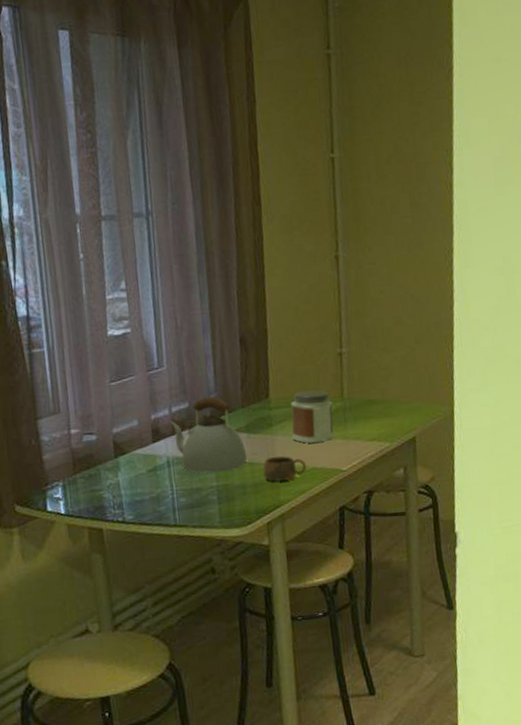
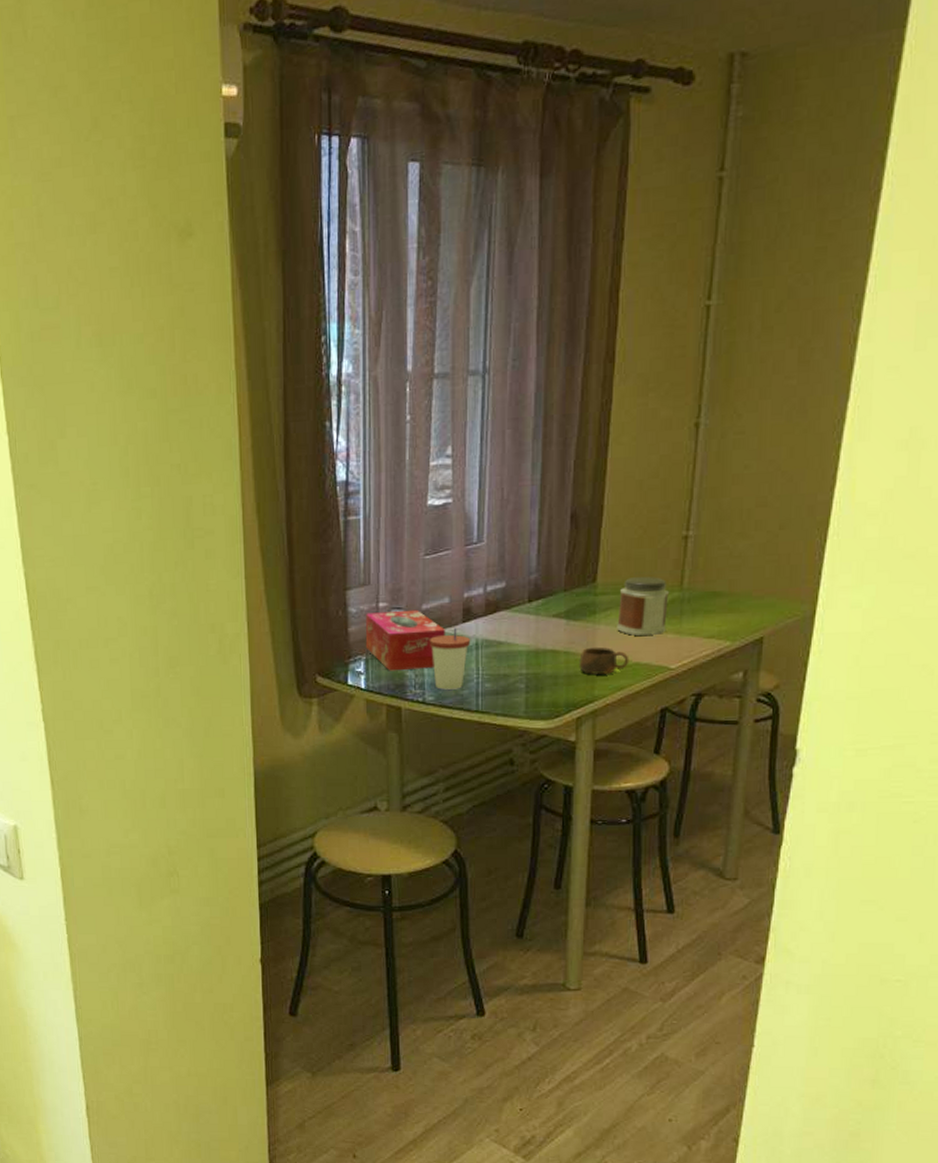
tissue box: none [59,433,138,495] -> present [365,609,446,671]
cup: none [123,447,162,508] -> present [430,627,470,690]
kettle: present [170,396,248,473] -> none [484,577,564,660]

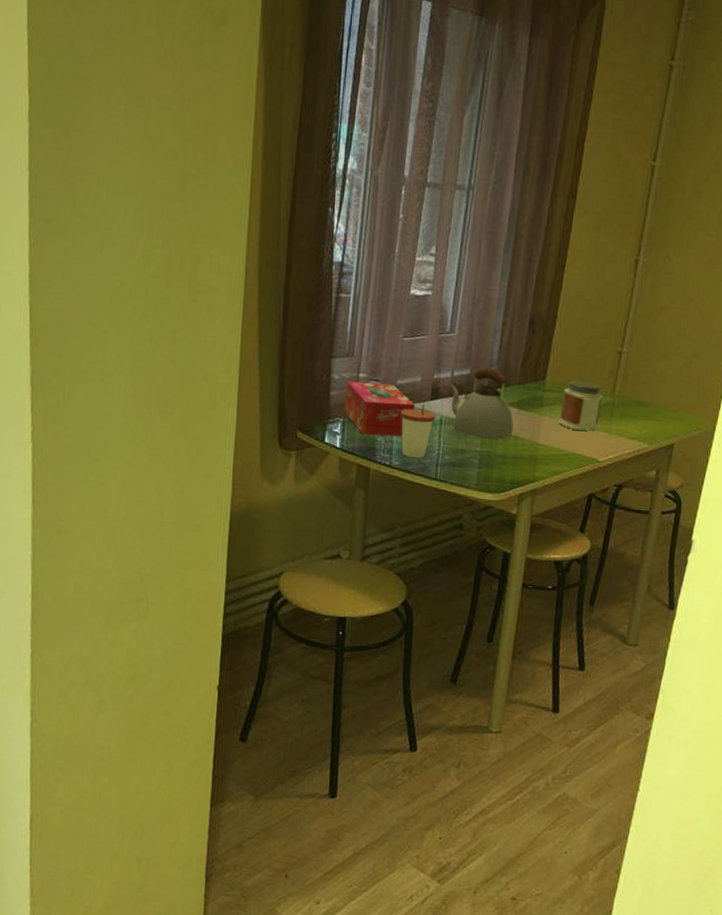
kettle: none [484,577,564,660] -> present [450,368,514,440]
cup: present [578,647,629,674] -> none [524,435,567,460]

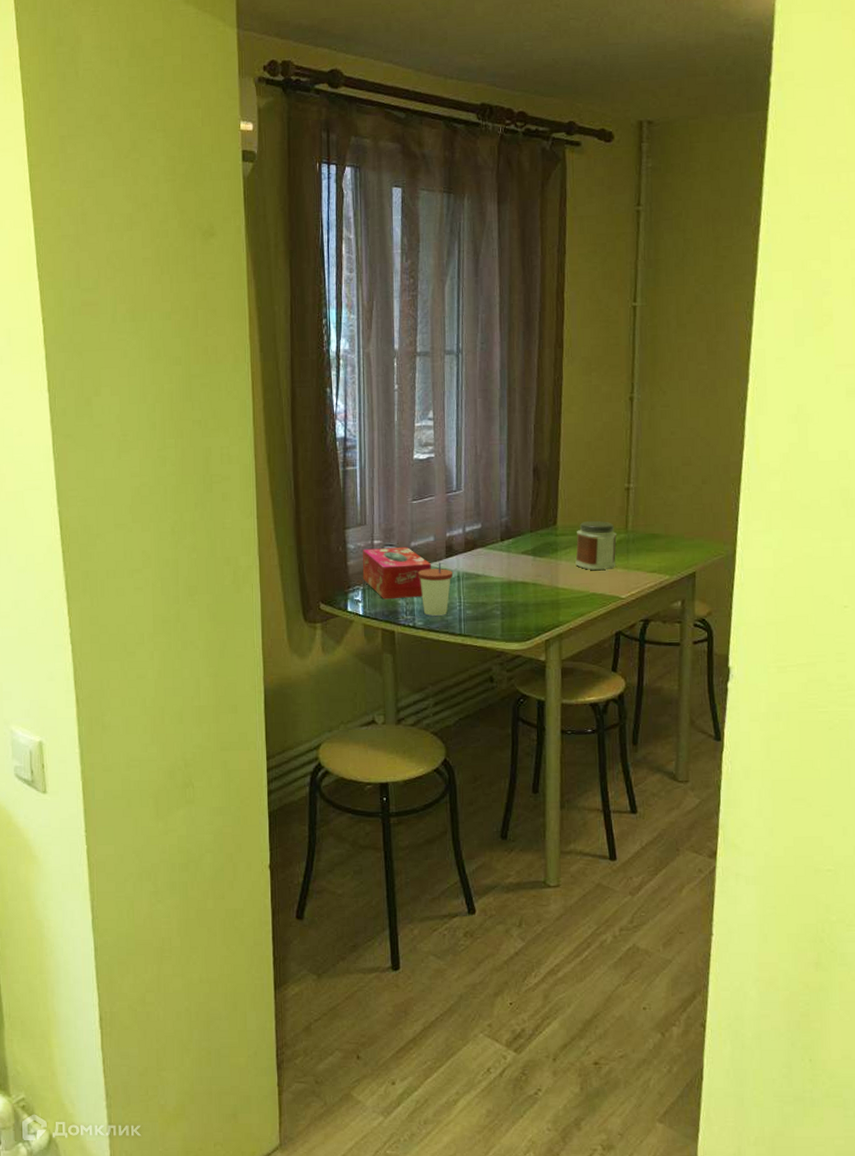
kettle: present [450,368,514,440] -> none [463,520,532,590]

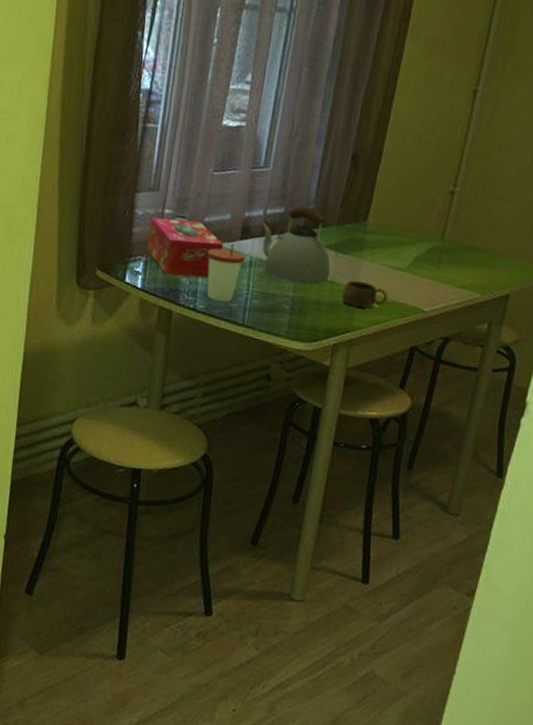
kettle: none [463,520,532,590] -> present [262,206,331,285]
cup: none [544,579,587,603] -> present [341,280,388,308]
jar: present [575,520,618,570] -> none [380,221,432,278]

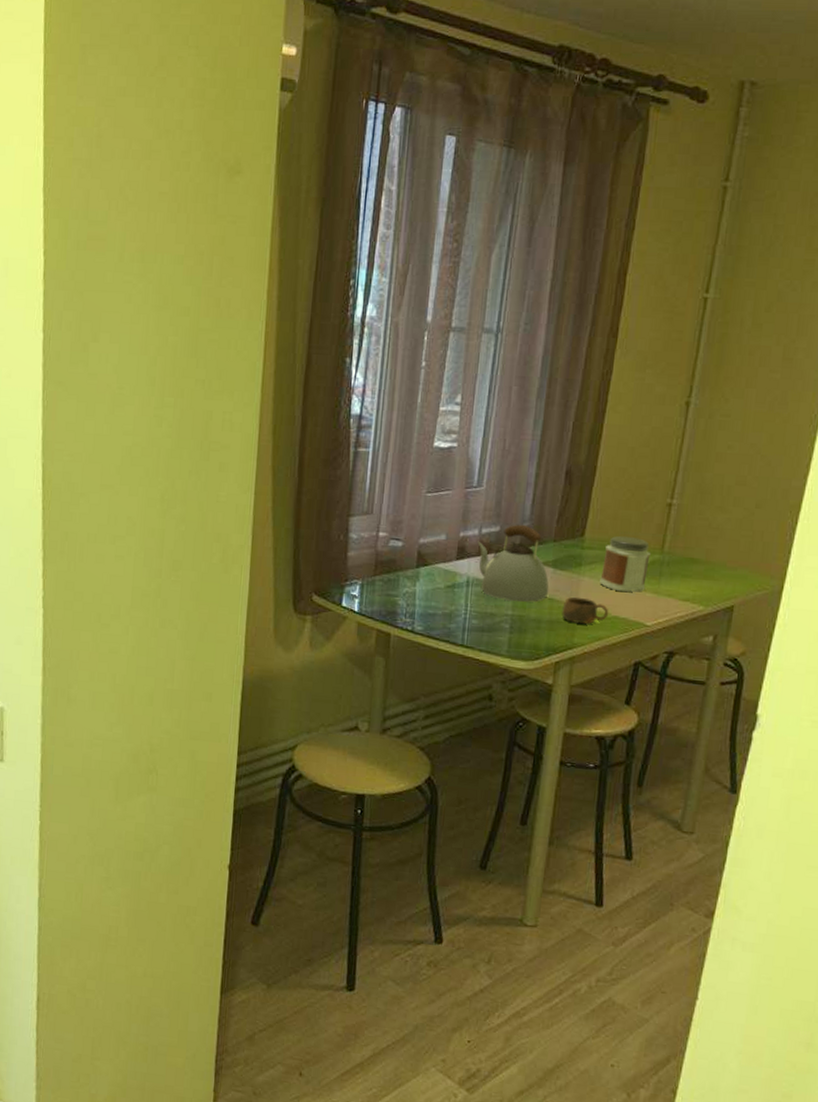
tissue box: present [146,217,224,278] -> none [362,540,440,600]
cup: present [206,243,245,302] -> none [423,563,462,622]
jar: none [380,221,432,278] -> present [600,535,652,592]

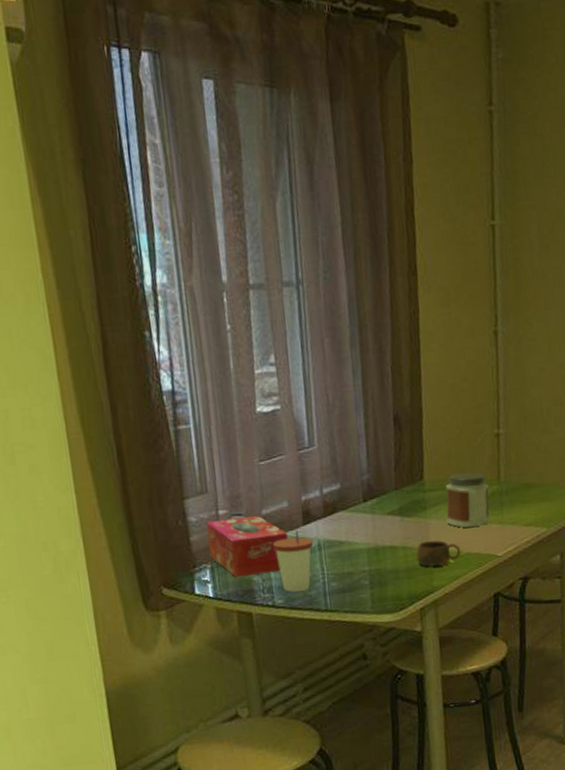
tissue box: none [362,540,440,600] -> present [206,515,288,578]
cup: none [423,563,462,622] -> present [273,530,313,592]
kettle: present [478,524,549,603] -> none [321,477,401,557]

